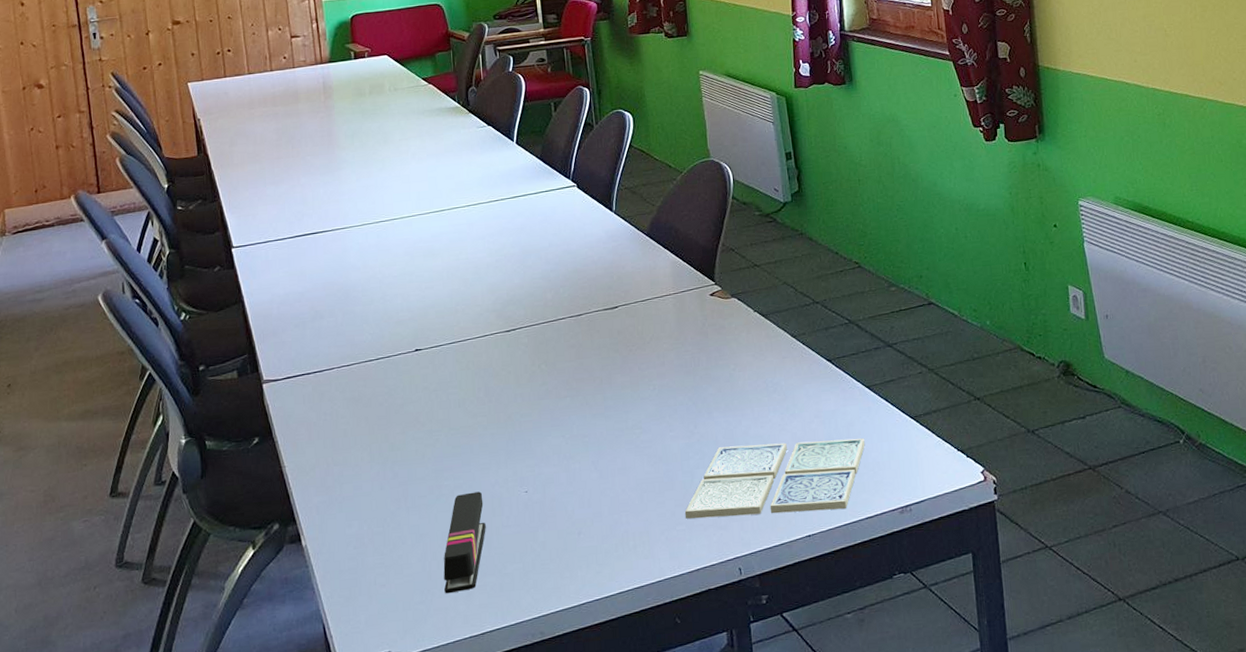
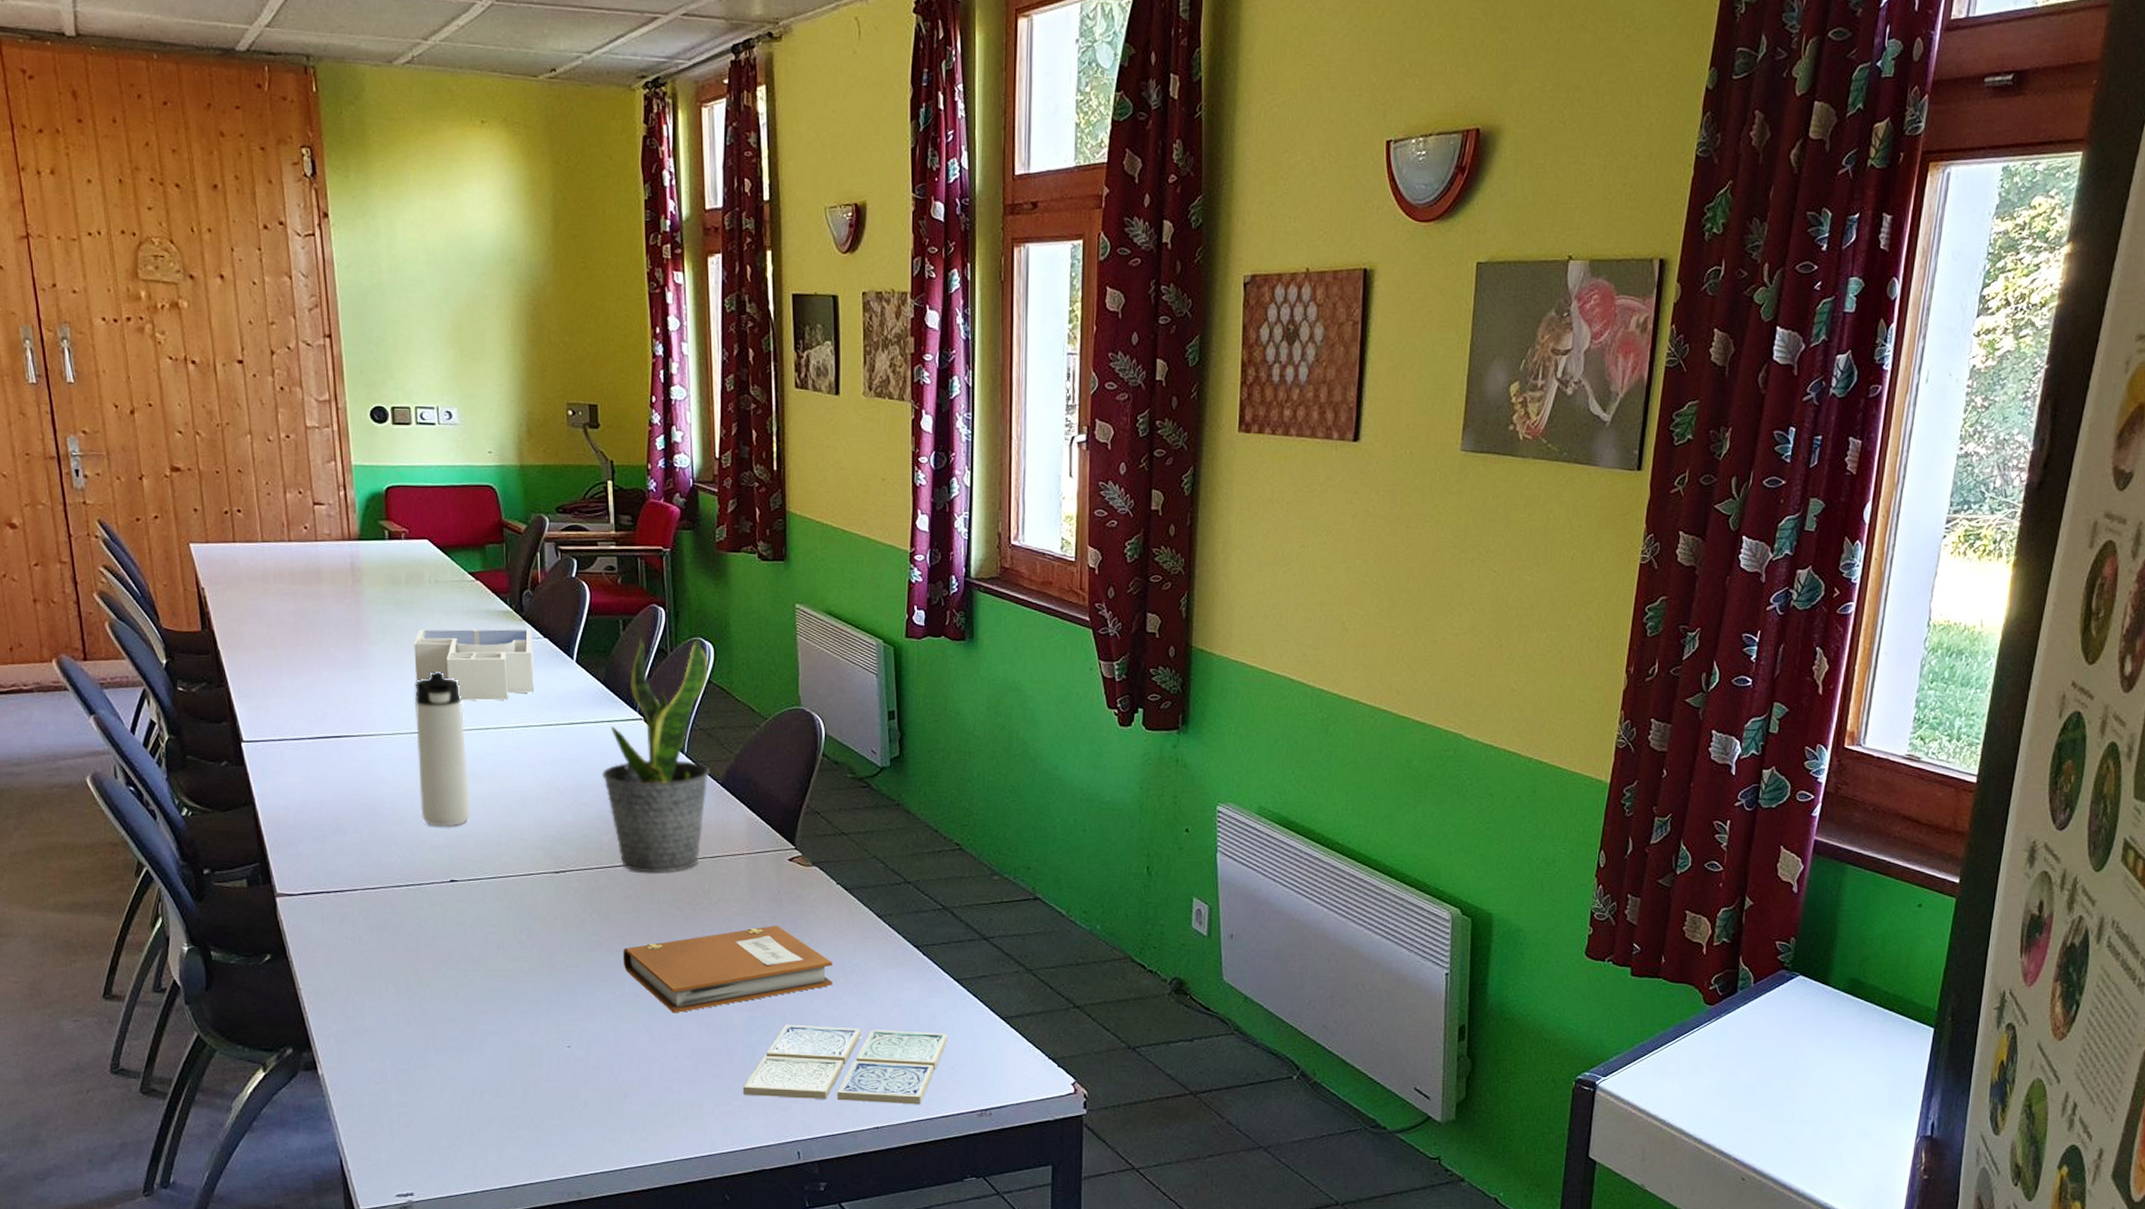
desk organizer: none [378,120,481,189] -> present [414,628,534,701]
thermos bottle: none [379,166,431,303] -> present [414,672,471,827]
stapler: present [443,491,486,594] -> none [474,1040,523,1142]
potted plant: none [544,109,636,322] -> present [603,637,710,873]
notebook: none [569,356,758,449] -> present [622,925,832,1013]

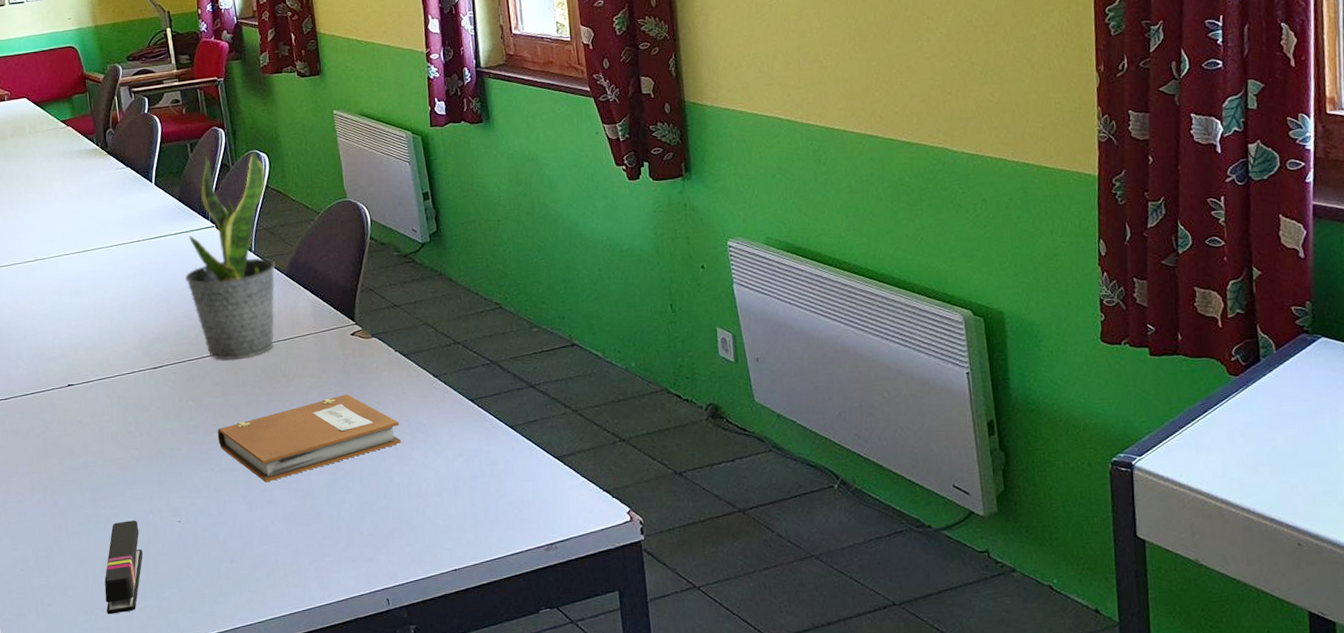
desk organizer: present [414,628,534,701] -> none [22,161,123,230]
thermos bottle: present [414,672,471,827] -> none [25,207,80,340]
stapler: none [474,1040,523,1142] -> present [104,520,143,615]
drink coaster: present [742,1025,948,1105] -> none [332,477,509,551]

